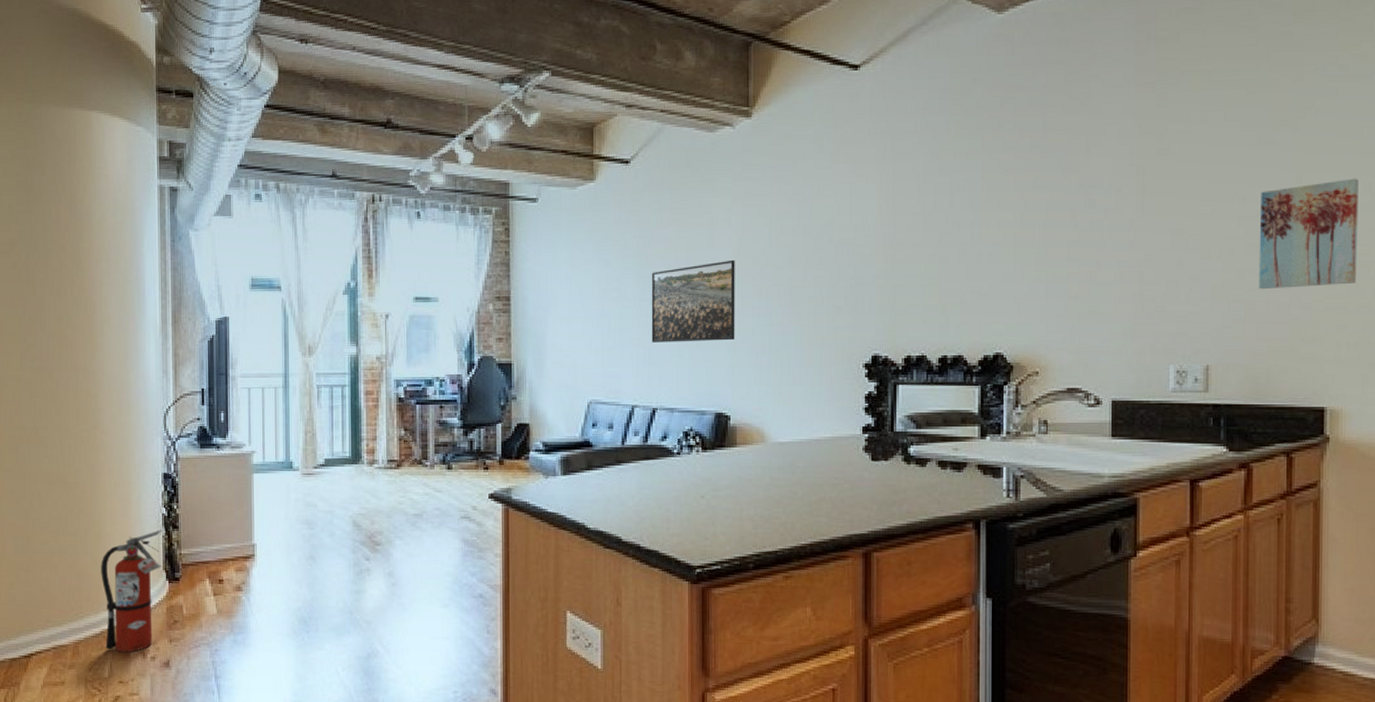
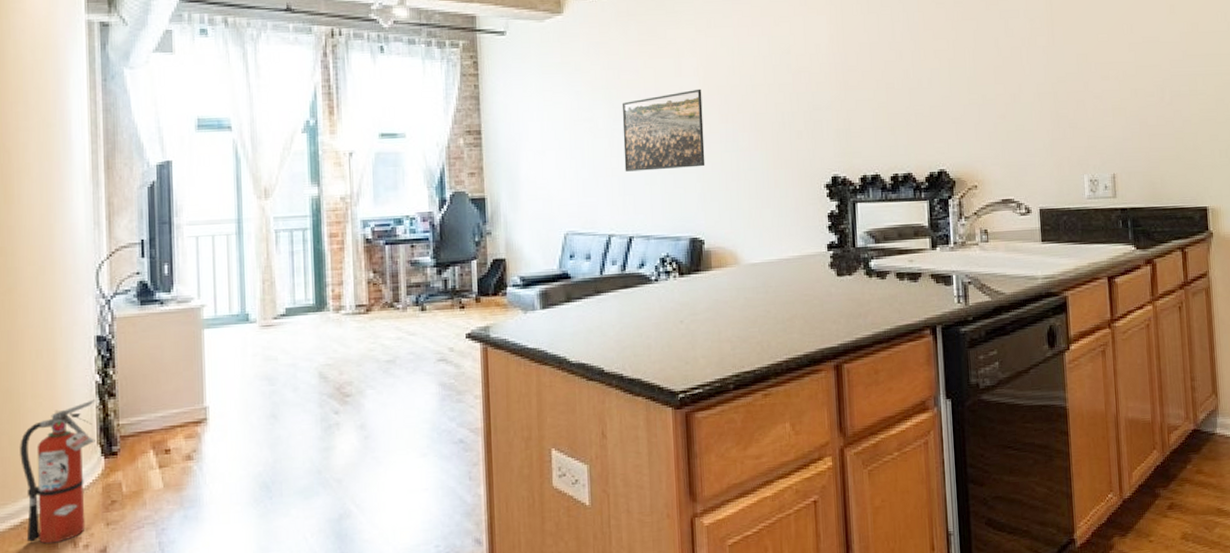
wall art: present [1259,178,1358,290] -> none [1144,9,1222,106]

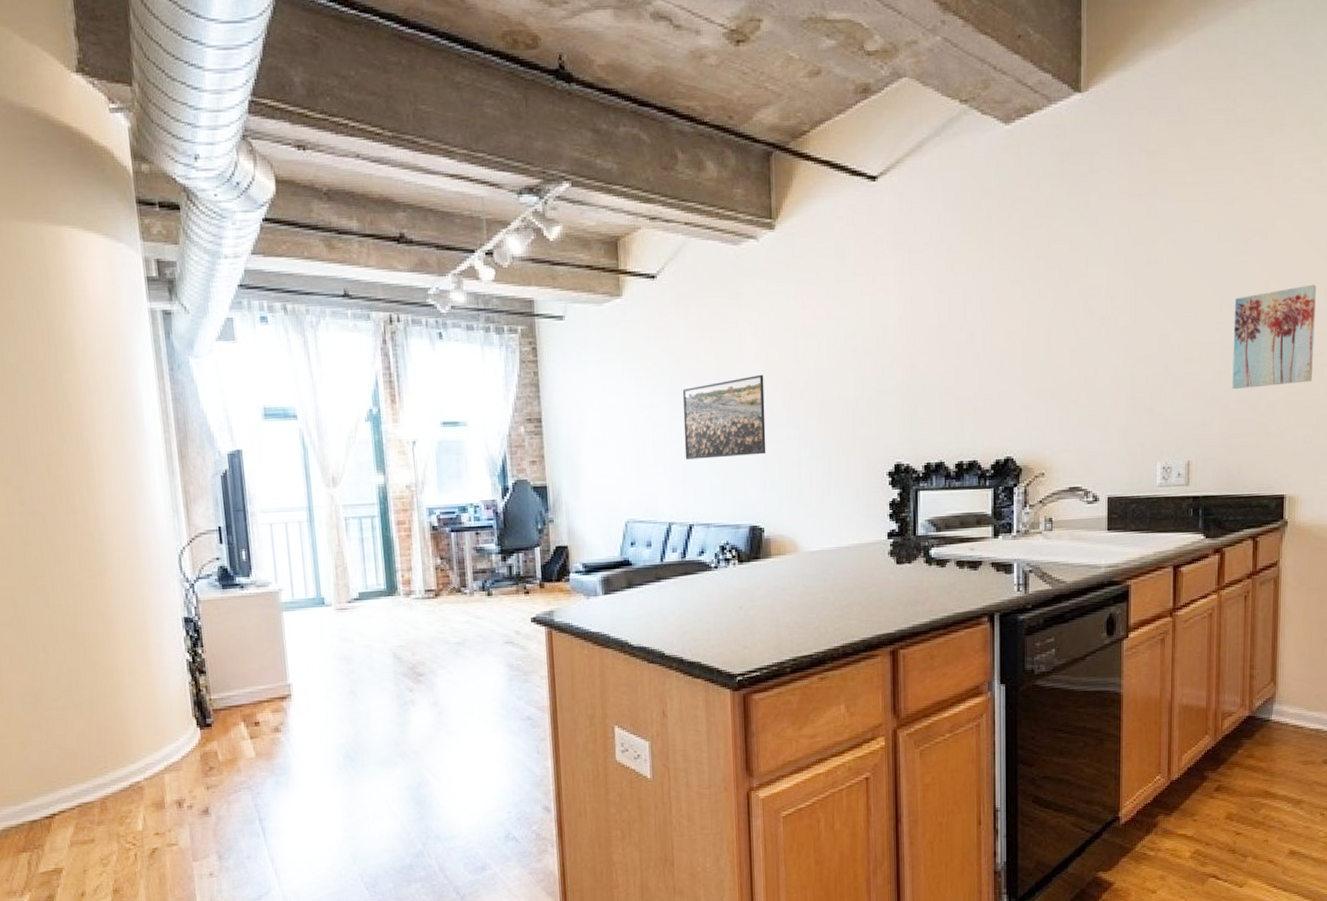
fire extinguisher: present [20,399,96,544] -> none [122,676,191,804]
wall art: none [1144,9,1222,106] -> present [1232,284,1316,390]

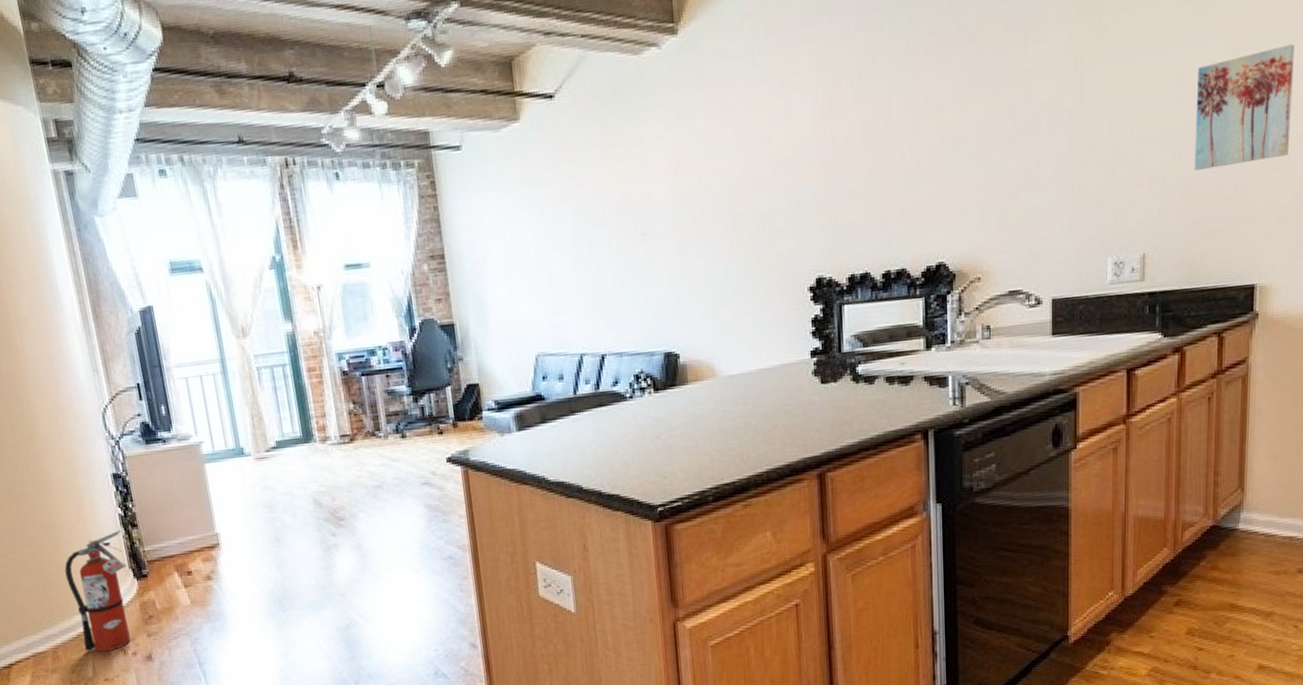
fire extinguisher: none [122,676,191,804] -> present [64,530,131,652]
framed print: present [682,374,766,460] -> none [587,192,679,288]

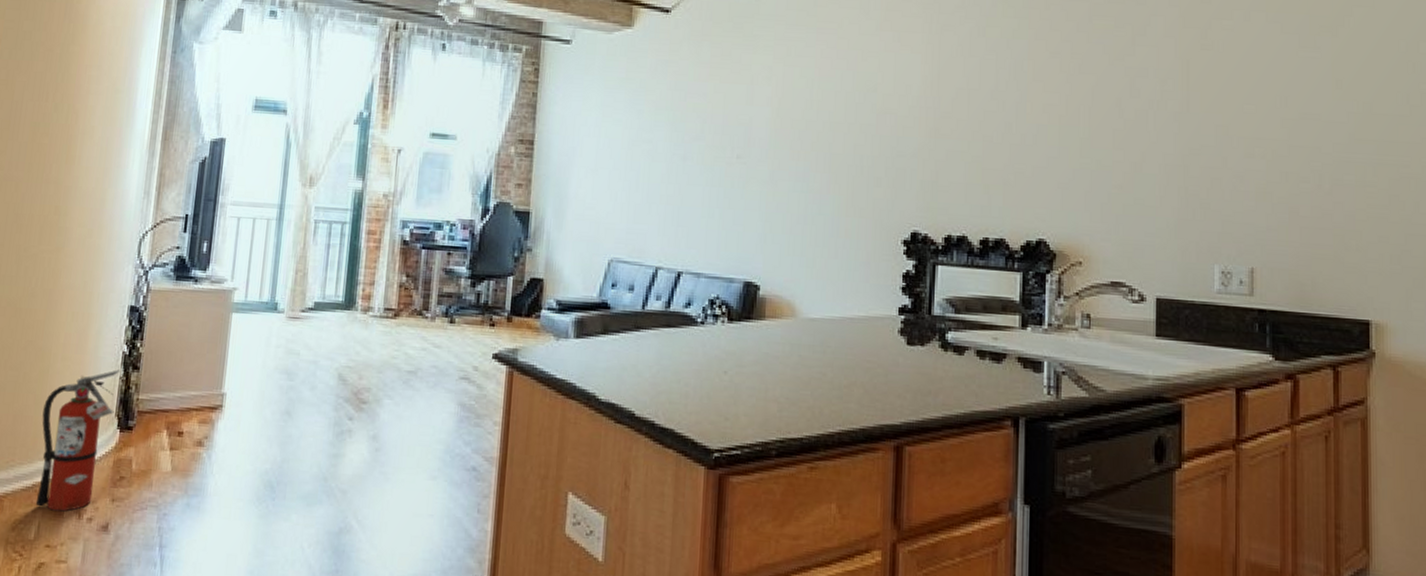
wall art: present [1194,44,1294,171] -> none [1302,89,1398,195]

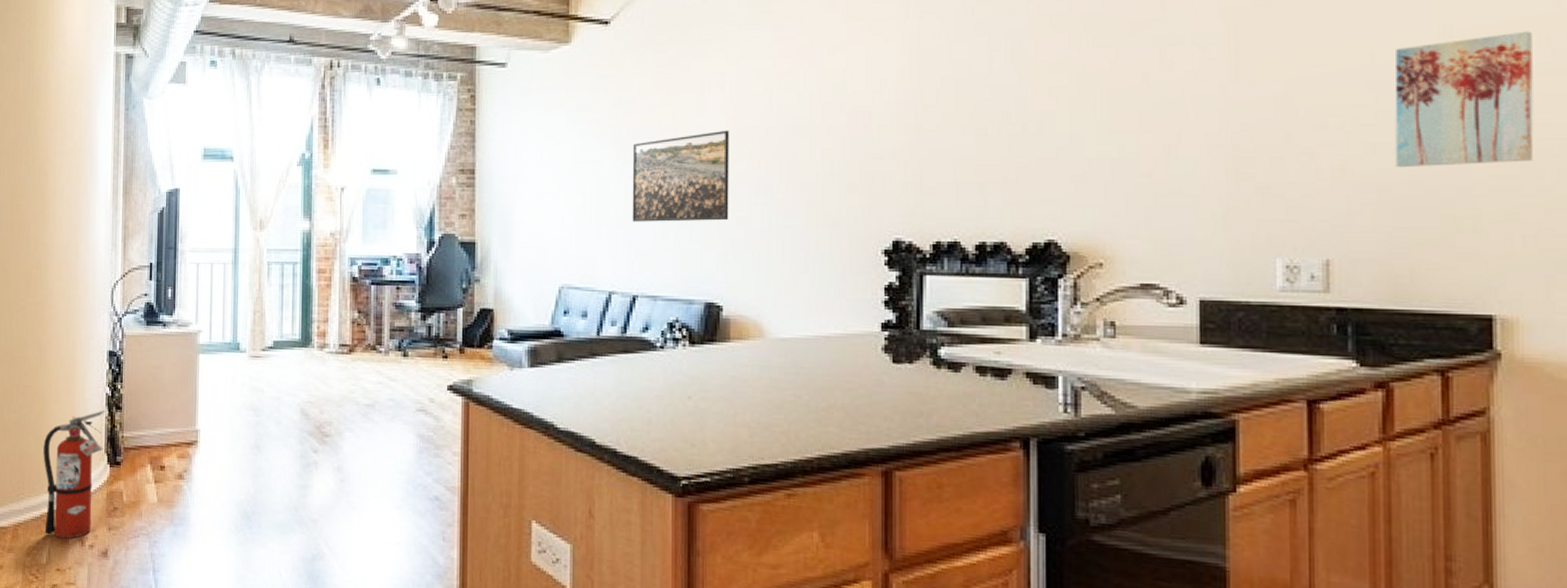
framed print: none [681,120,774,205] -> present [632,130,729,222]
wall art: none [1302,89,1398,195] -> present [1394,31,1534,168]

